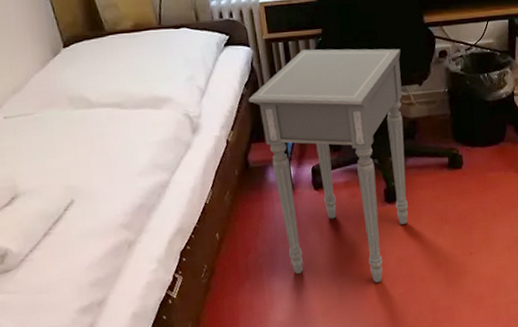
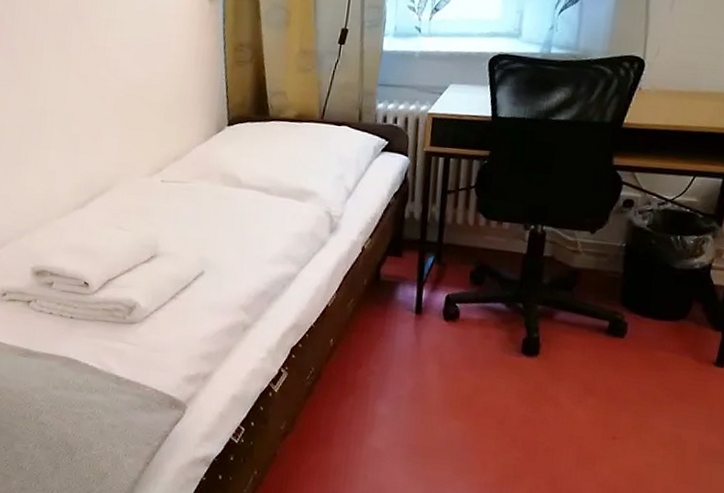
side table: present [248,48,409,283] -> none [394,169,577,439]

